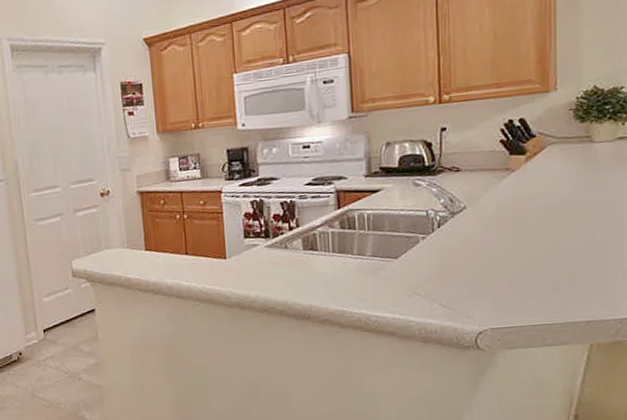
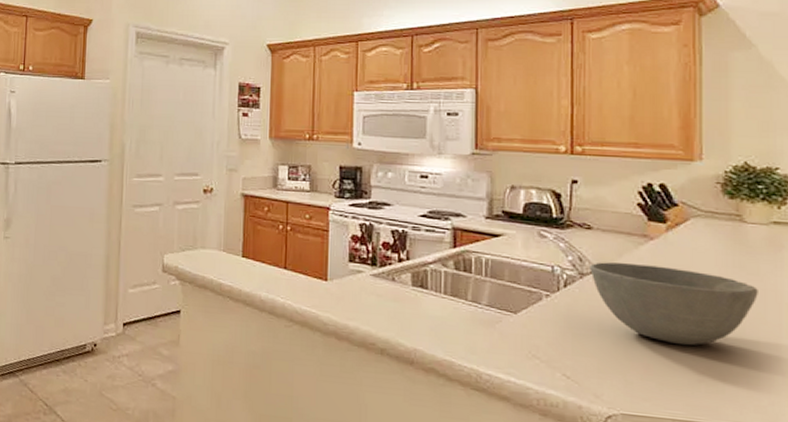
bowl: none [460,194,605,262] -> present [590,262,758,346]

